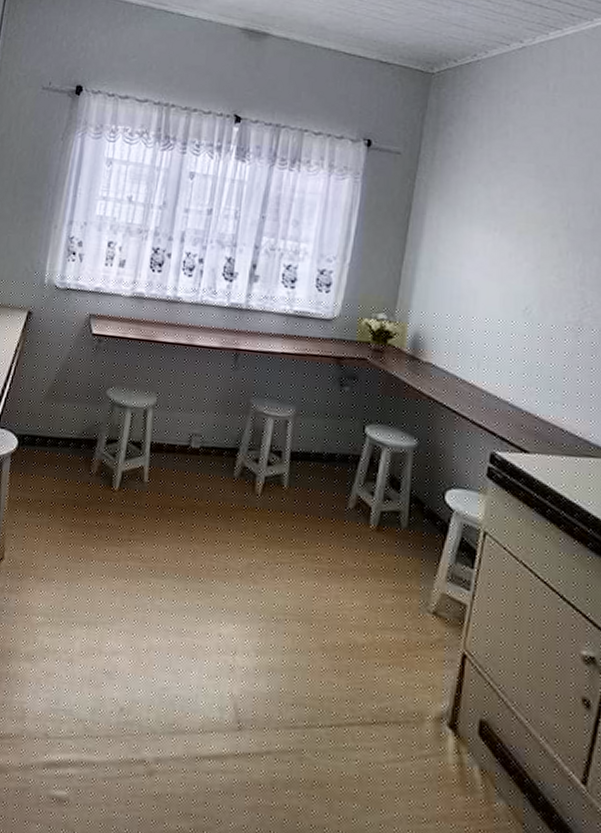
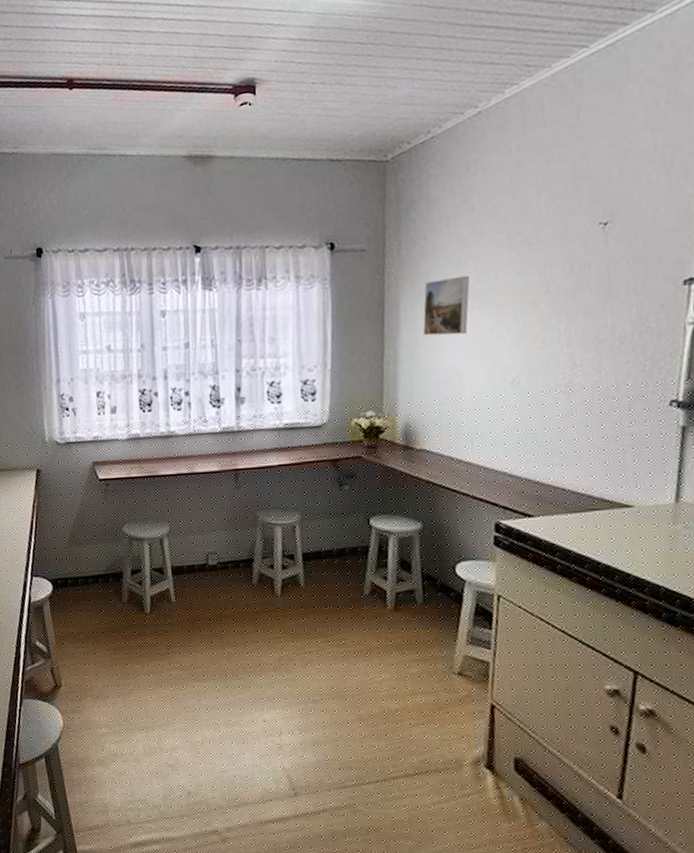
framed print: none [445,195,495,254] -> present [423,275,470,336]

